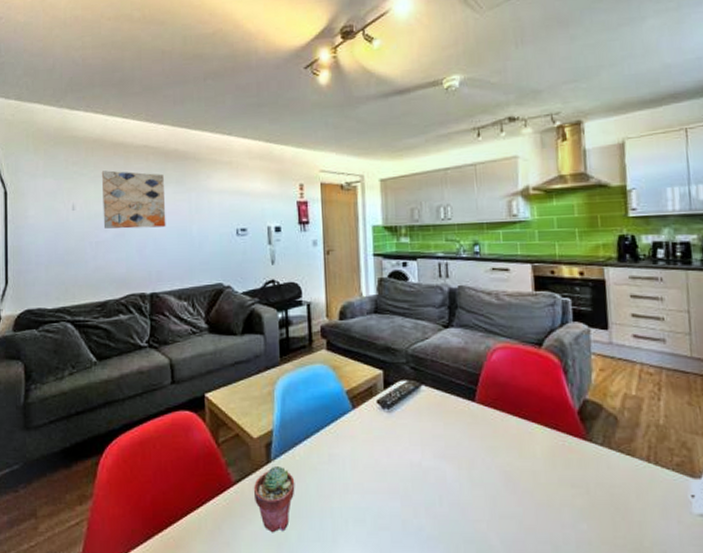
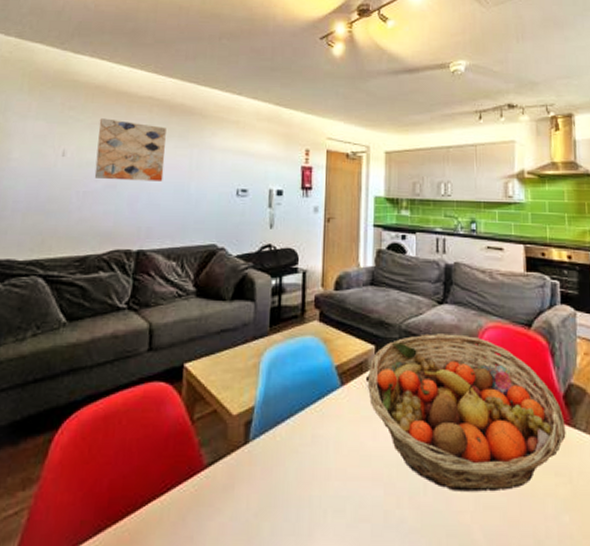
potted succulent: present [253,465,295,533] -> none [226,446,273,525]
fruit basket: none [378,356,582,503] -> present [368,333,566,492]

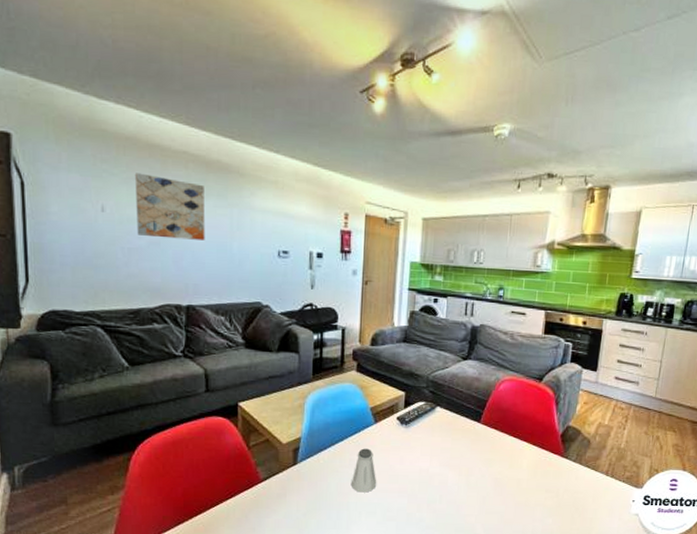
saltshaker: none [313,419,346,481] -> present [350,448,377,493]
fruit basket: present [368,333,566,492] -> none [398,384,560,502]

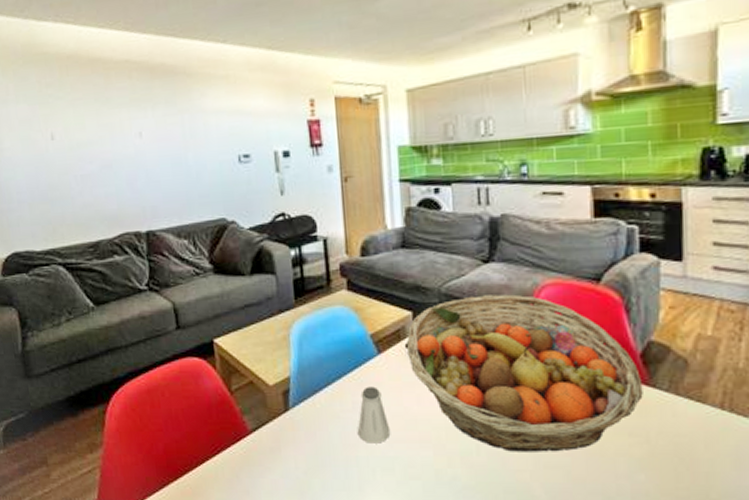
wall art: present [134,173,205,240] -> none [79,91,158,160]
fruit basket: none [398,384,560,502] -> present [407,294,643,452]

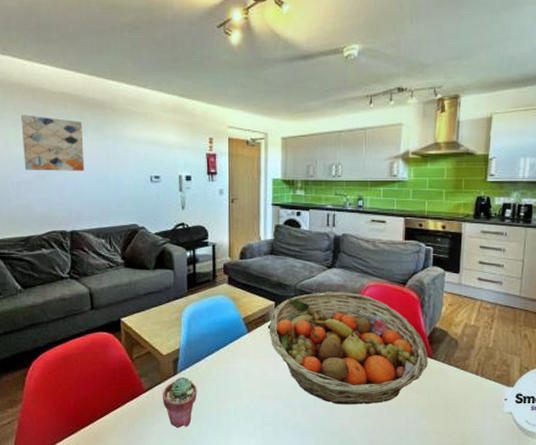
wall art: none [79,91,158,160] -> present [20,115,85,171]
potted succulent: none [271,413,317,482] -> present [162,376,197,429]
saltshaker: present [357,386,391,444] -> none [228,357,253,399]

